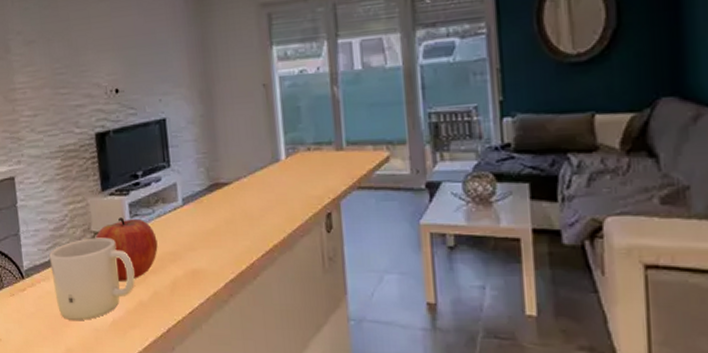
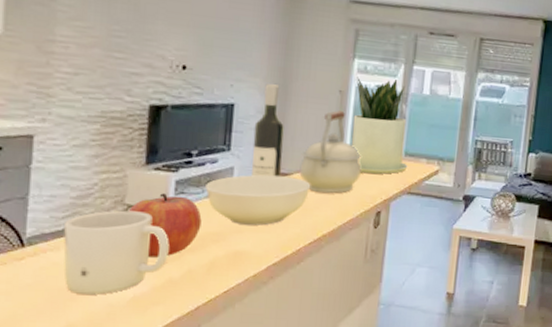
bowl: none [155,186,253,241] -> present [205,174,311,226]
bottle: none [187,91,222,191] -> present [251,84,284,177]
kettle: none [238,105,302,200] -> present [299,110,362,193]
planter: none [278,60,352,172] -> present [351,77,408,175]

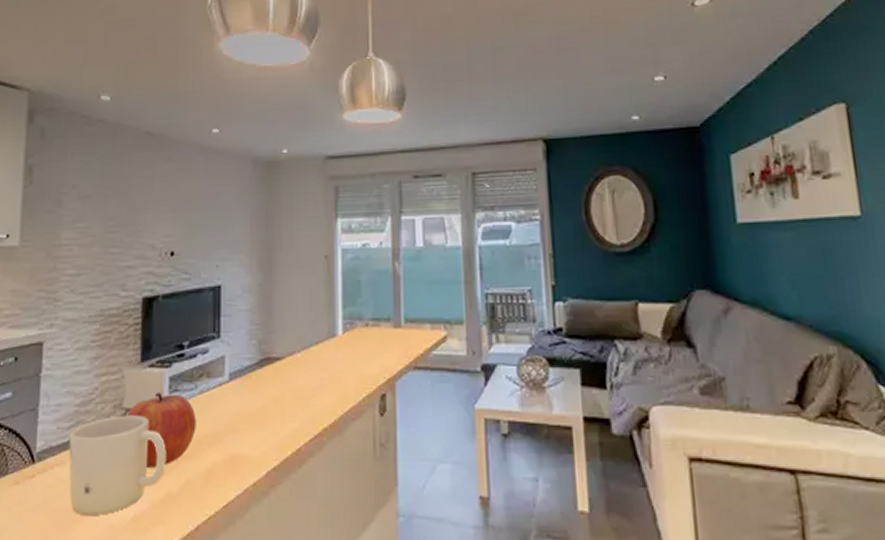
bowl: present [205,174,311,226] -> none [198,361,306,422]
bottle: present [251,84,284,177] -> none [242,259,273,365]
kettle: present [299,110,362,193] -> none [291,277,358,377]
planter: present [351,77,408,175] -> none [342,235,410,349]

